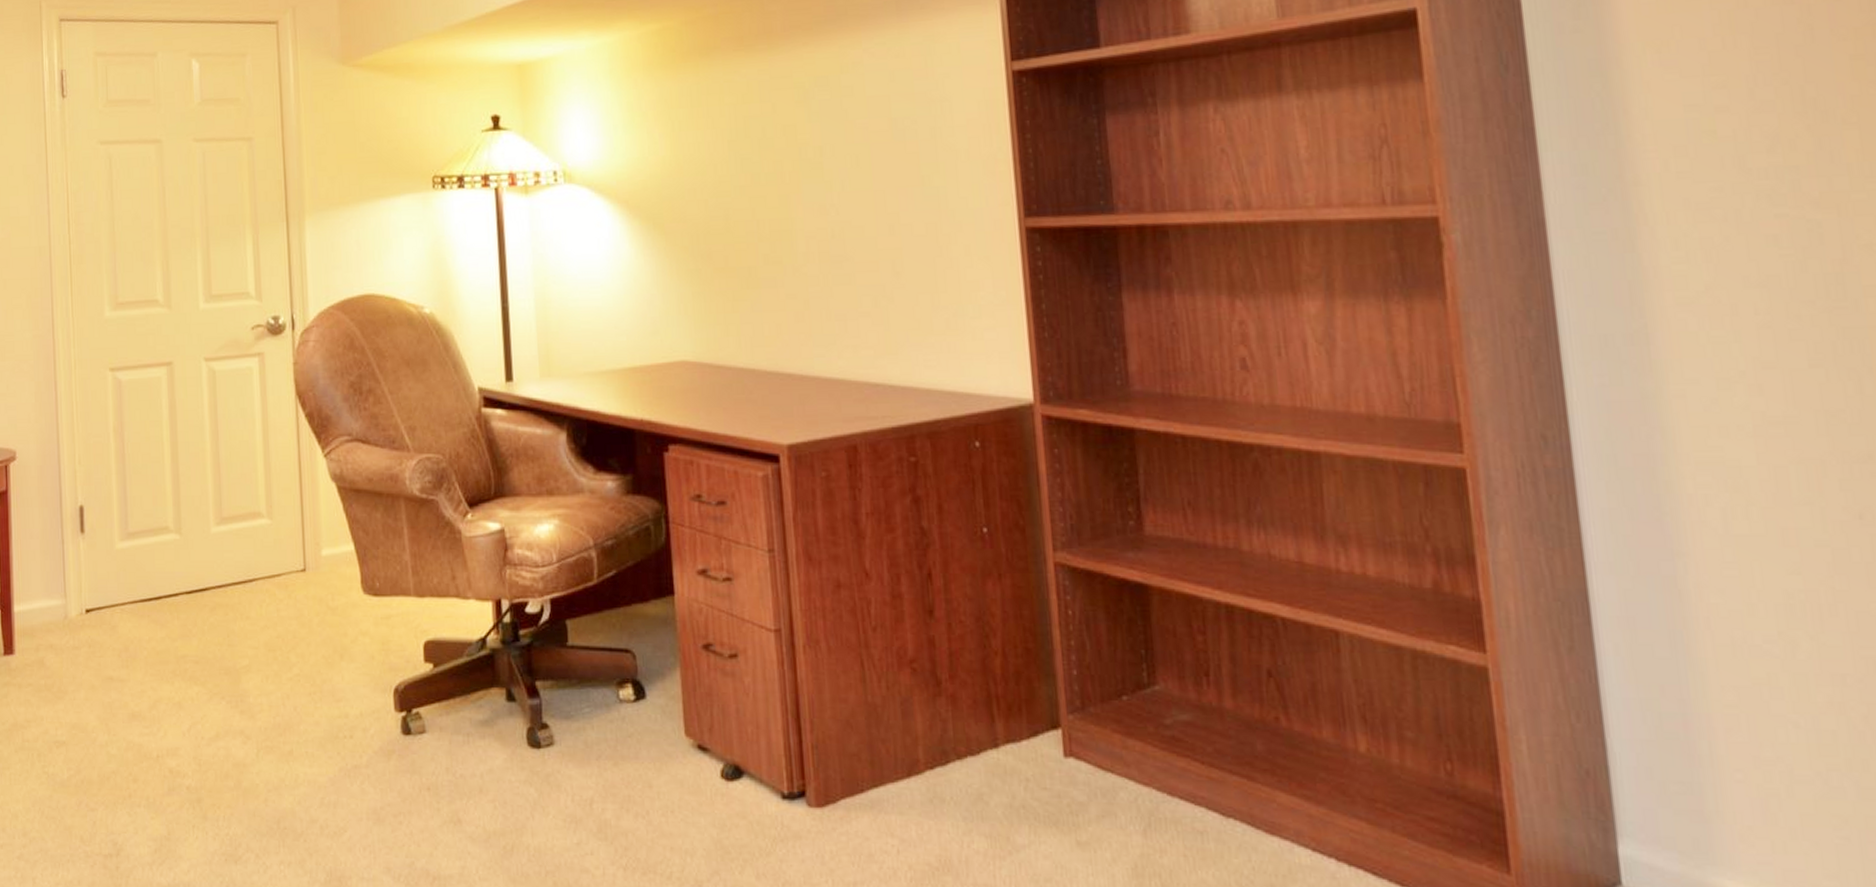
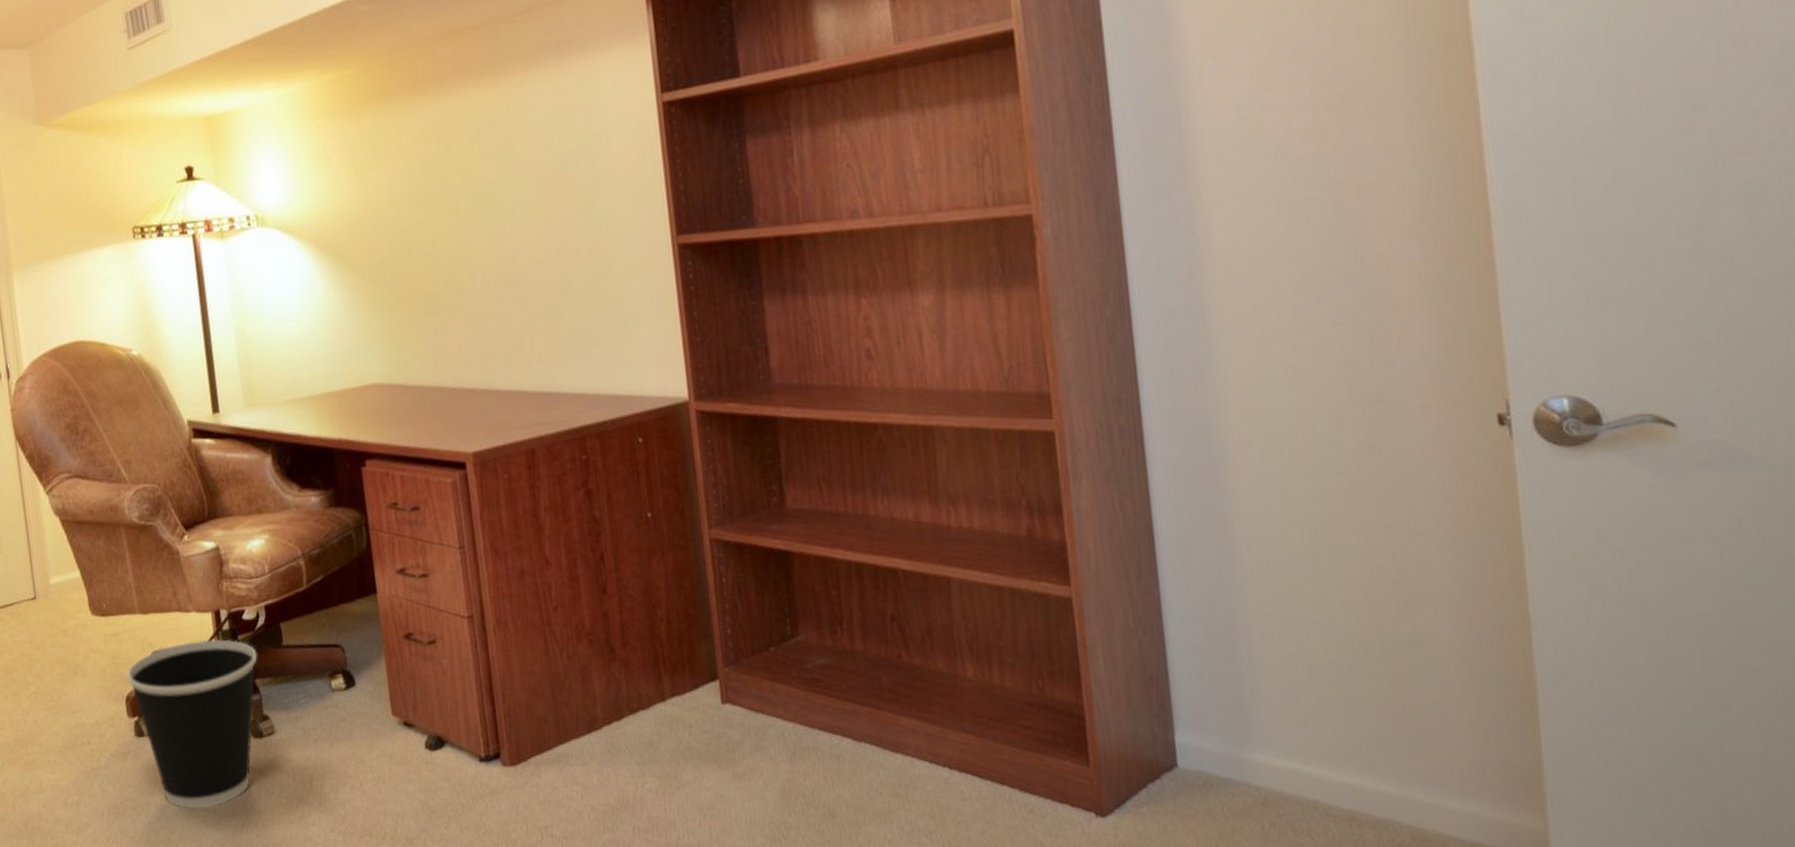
wastebasket: none [396,631,539,824] -> present [127,639,258,809]

